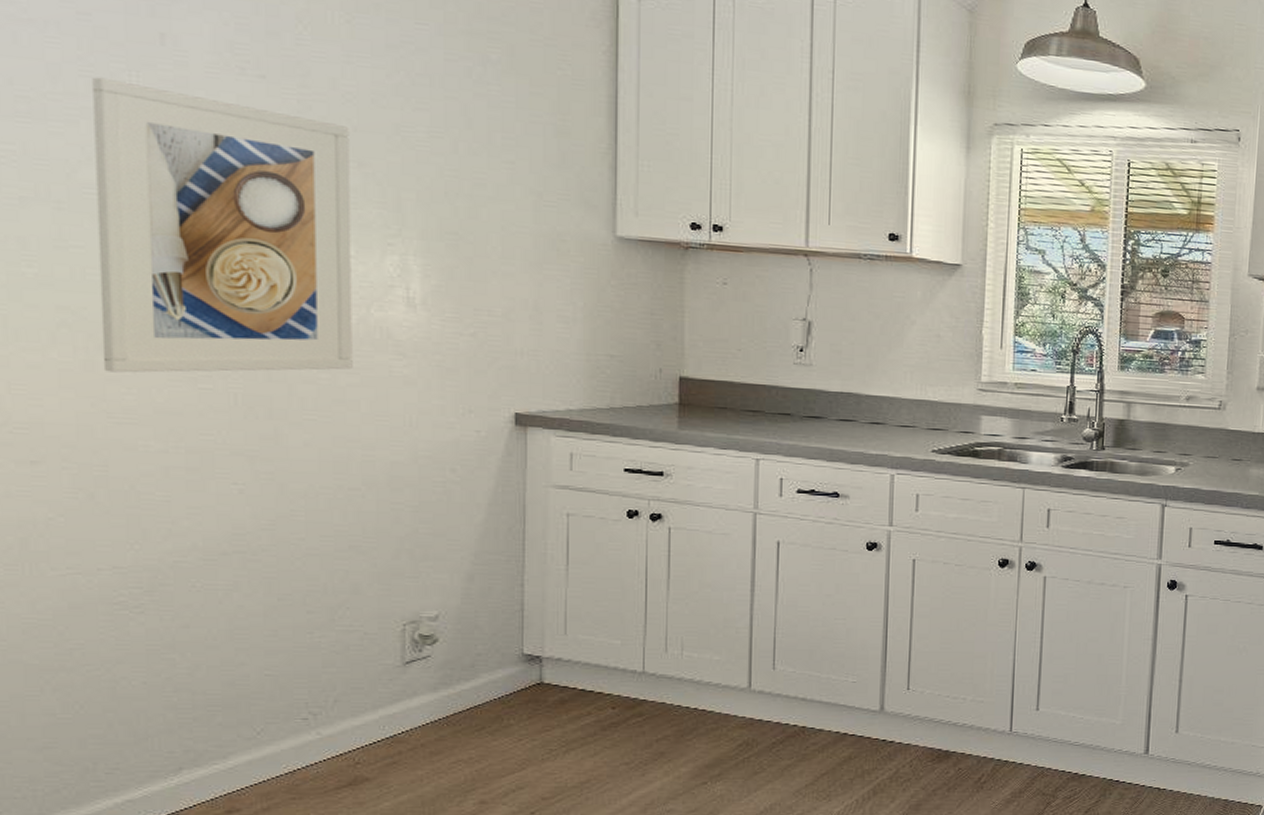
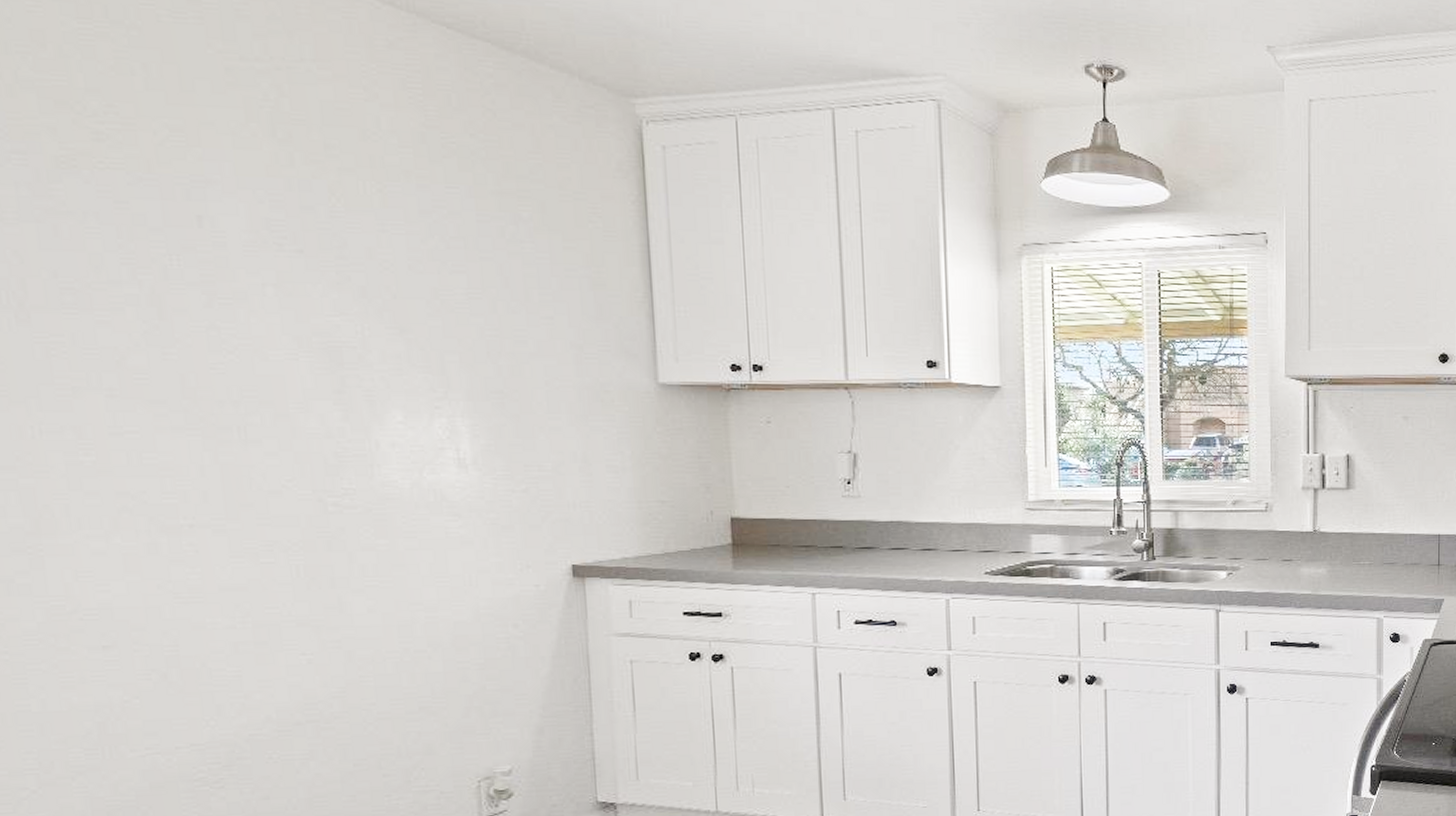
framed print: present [92,77,353,373] -> none [134,263,410,553]

